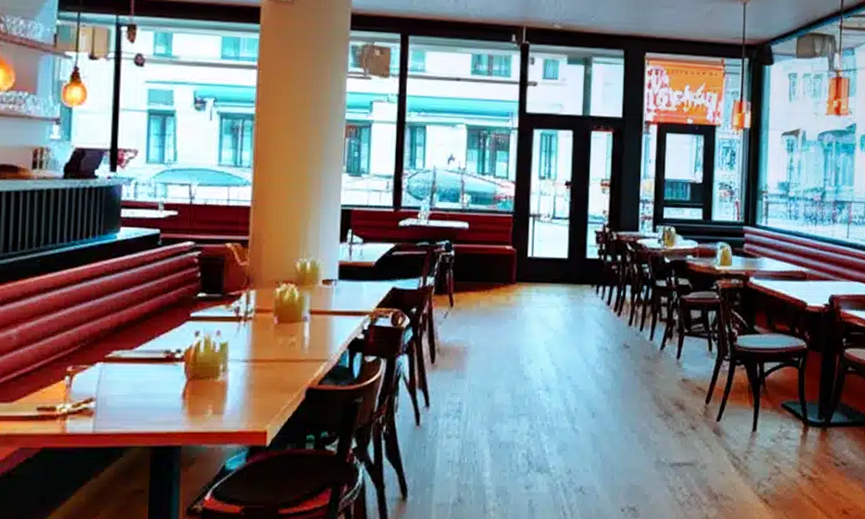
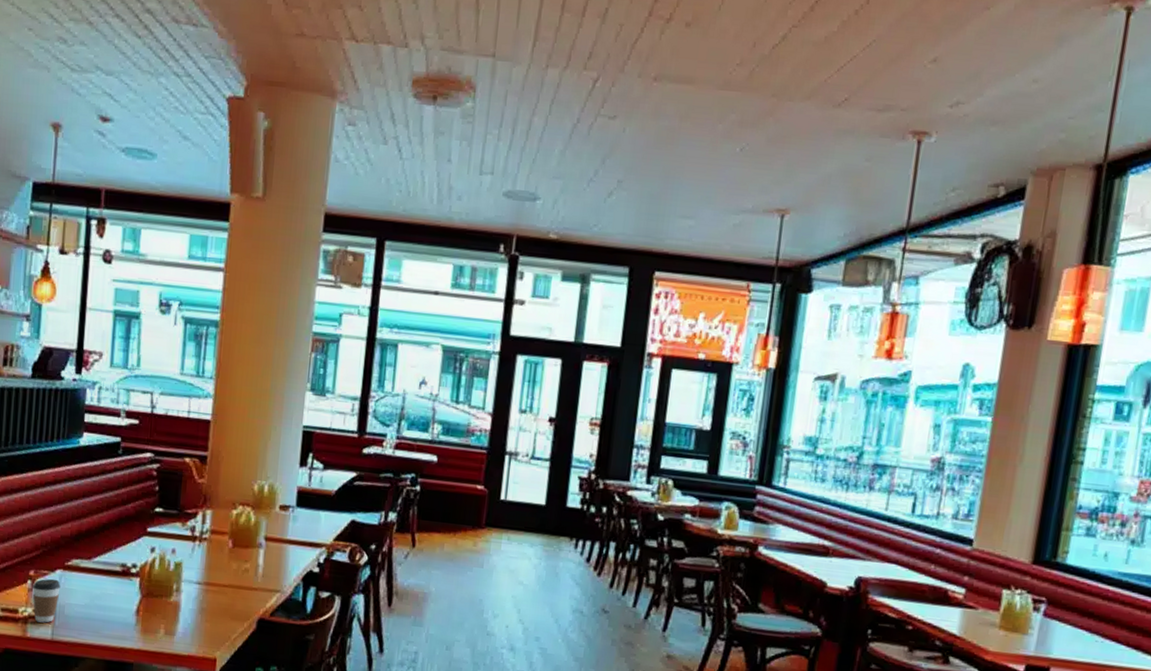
coffee cup: none [71,372,101,417] -> present [32,578,61,623]

